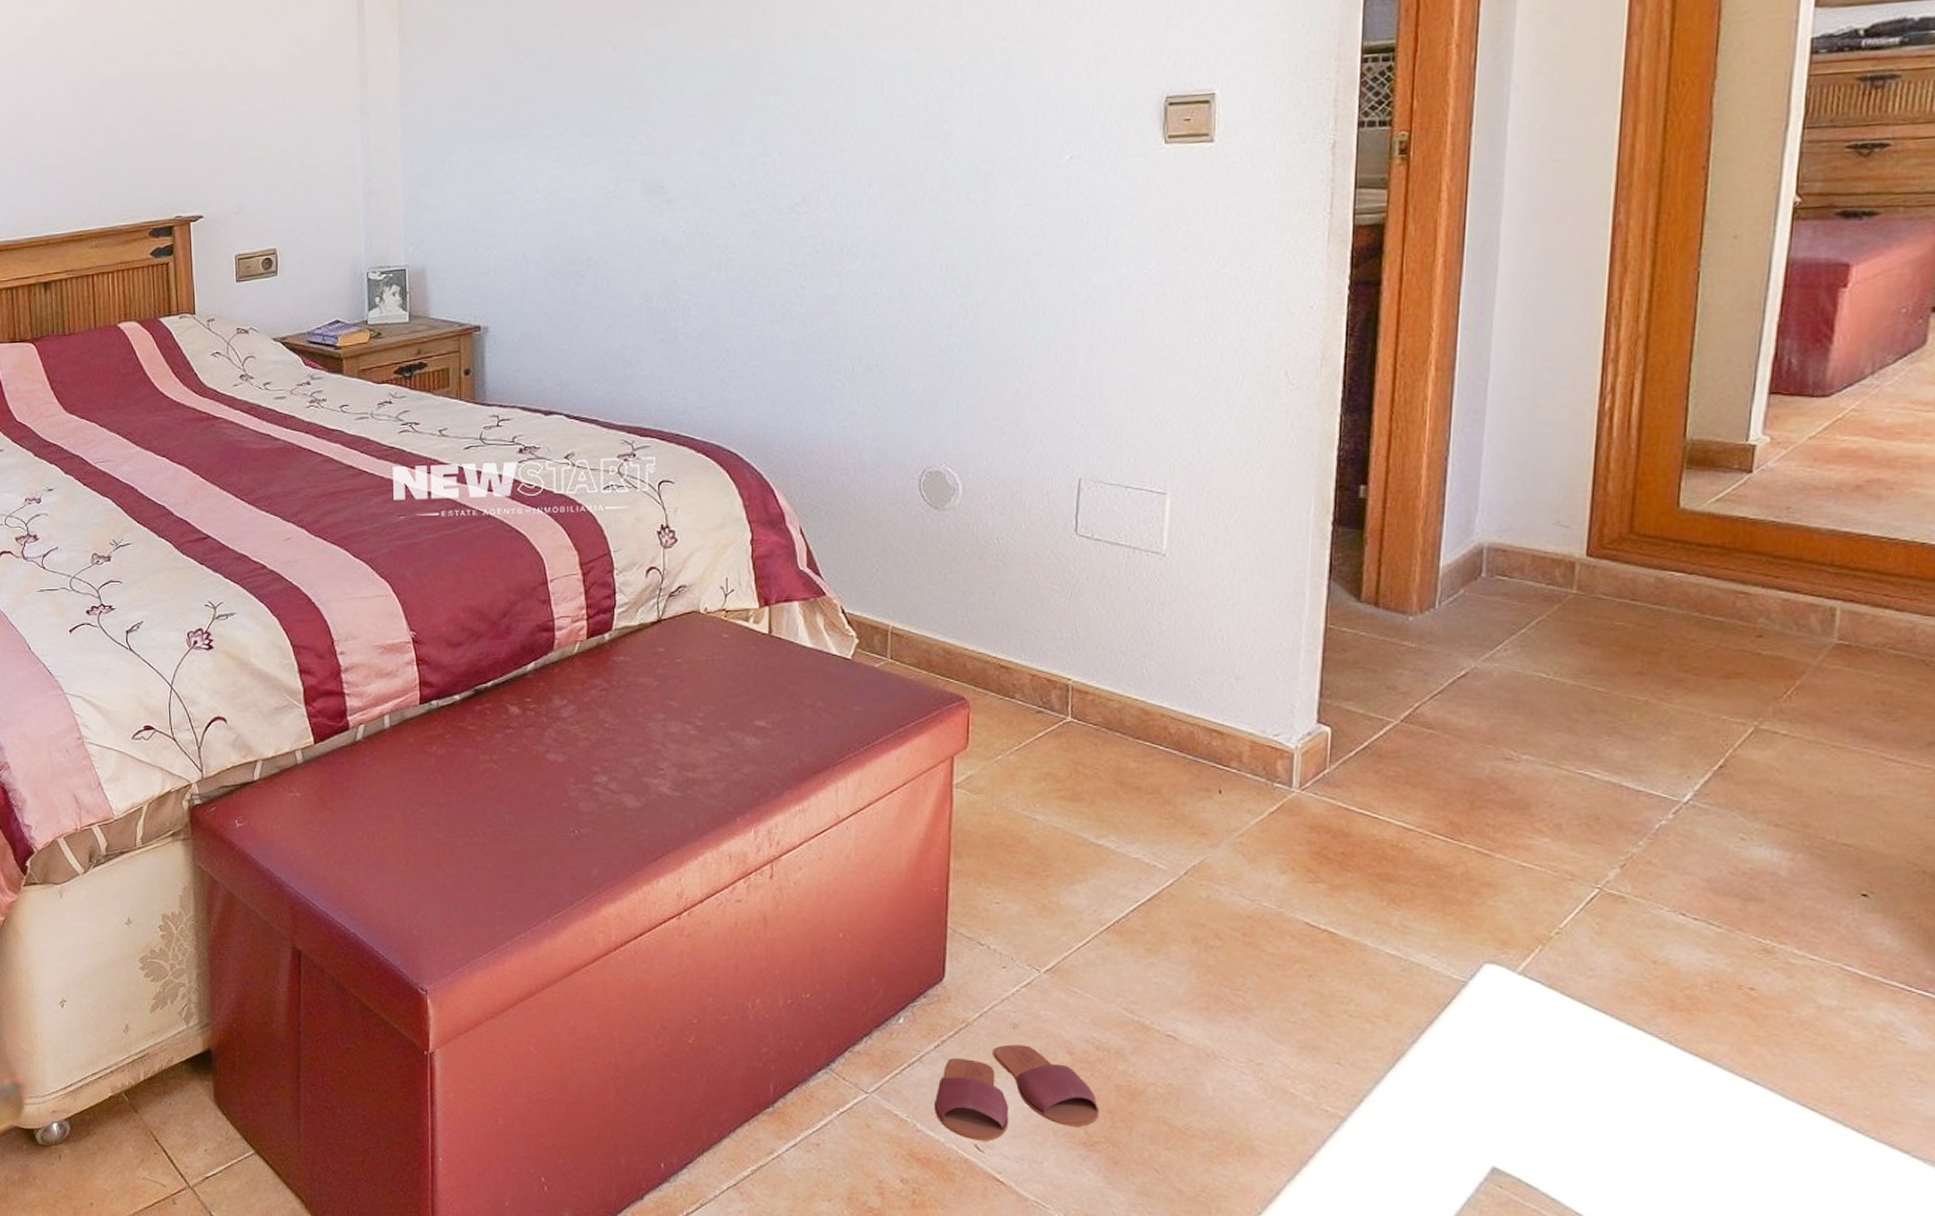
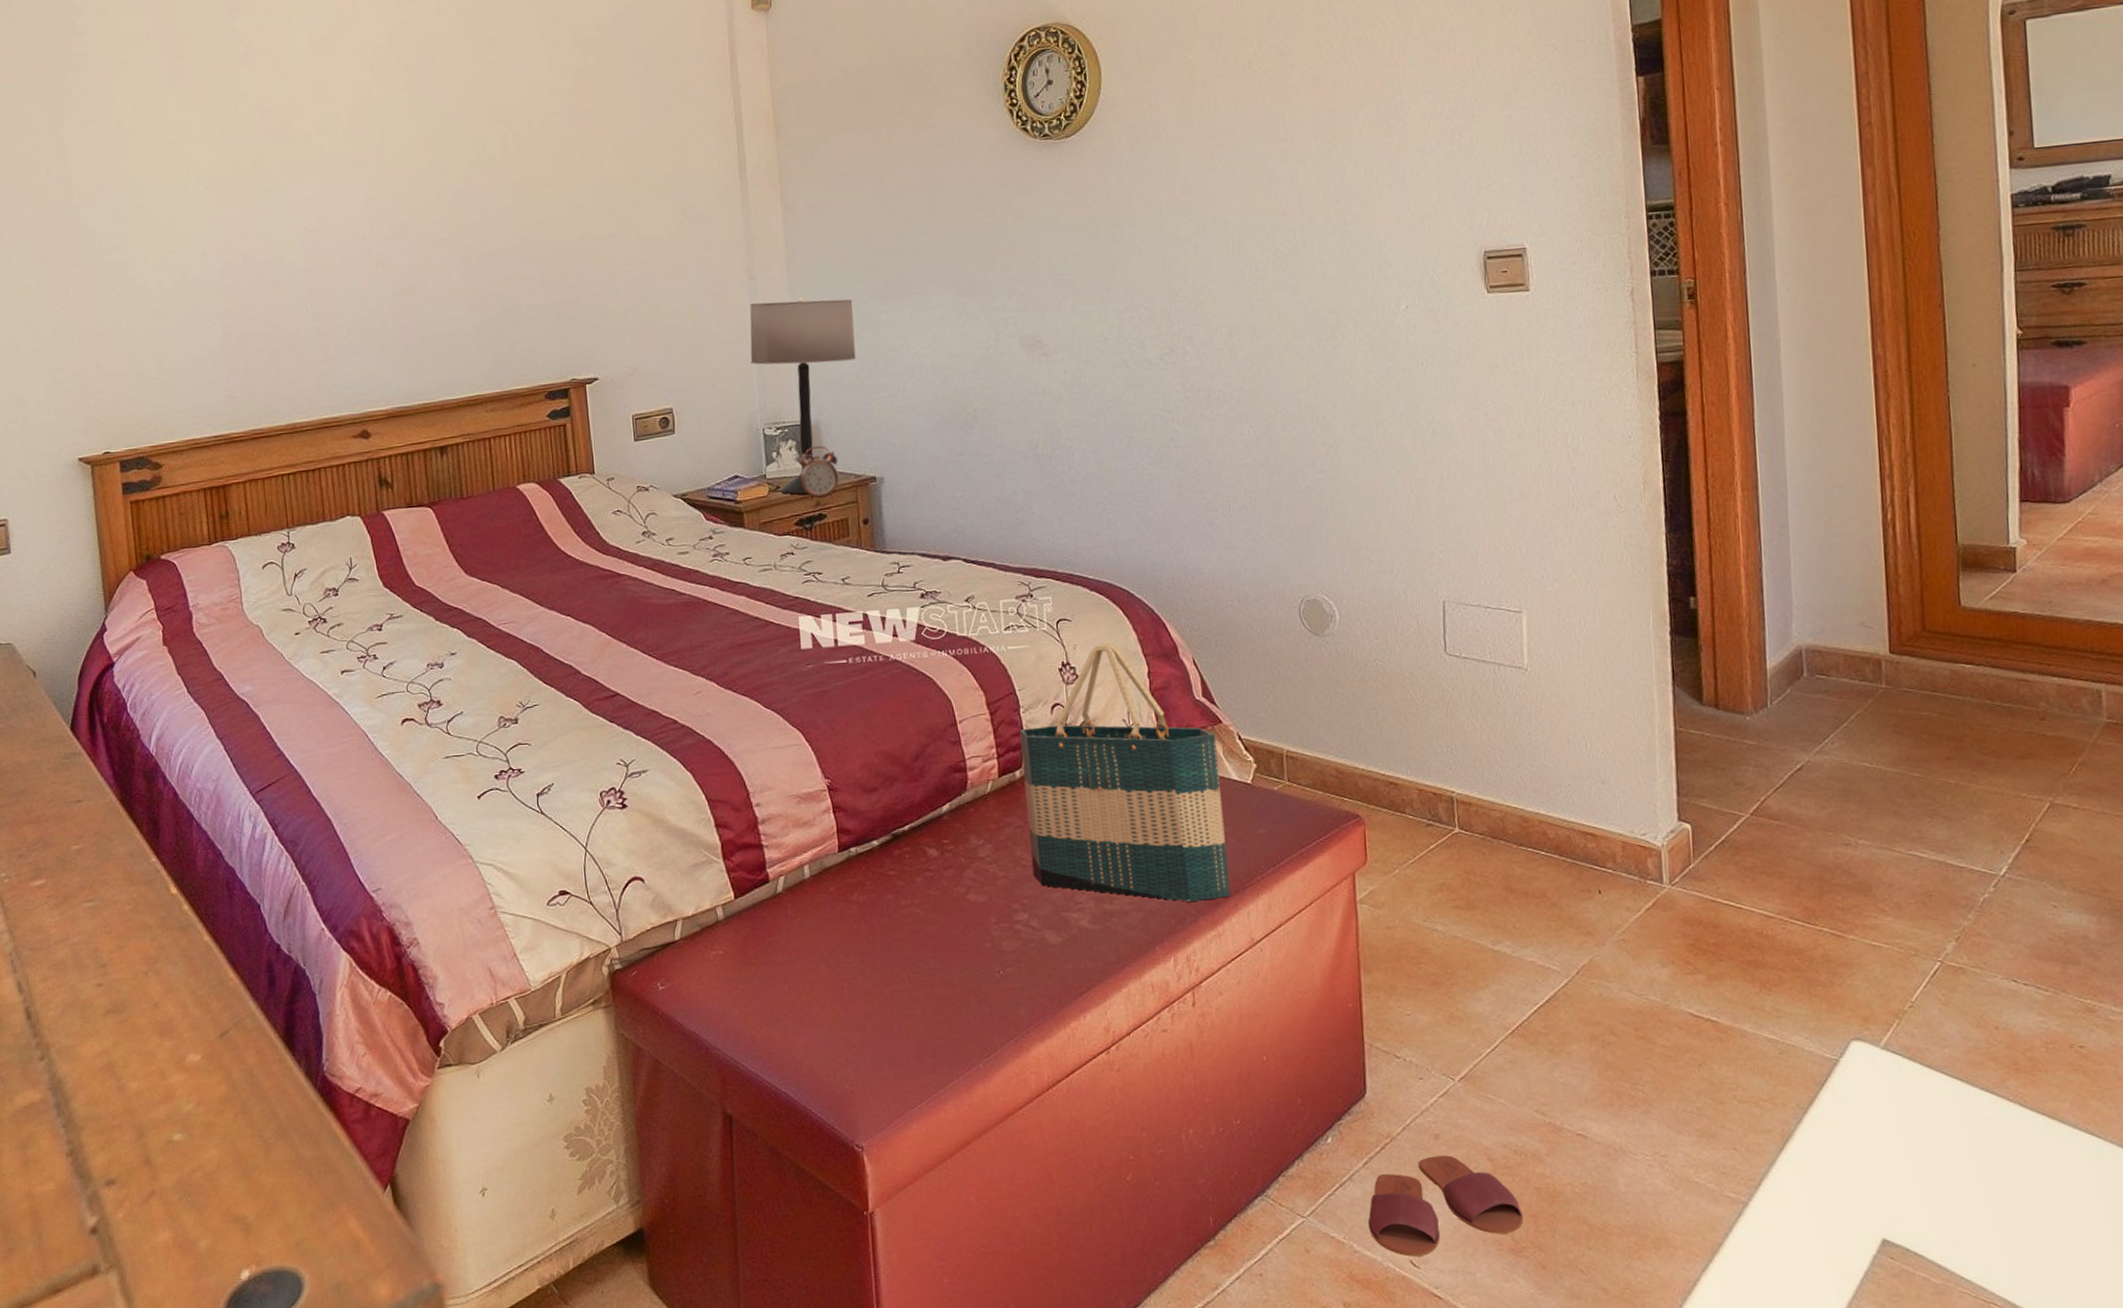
table lamp: none [358,136,468,343] -> present [749,297,856,495]
alarm clock: none [402,292,443,350] -> present [799,445,840,502]
tote bag: none [612,507,820,775] -> present [1019,643,1231,902]

